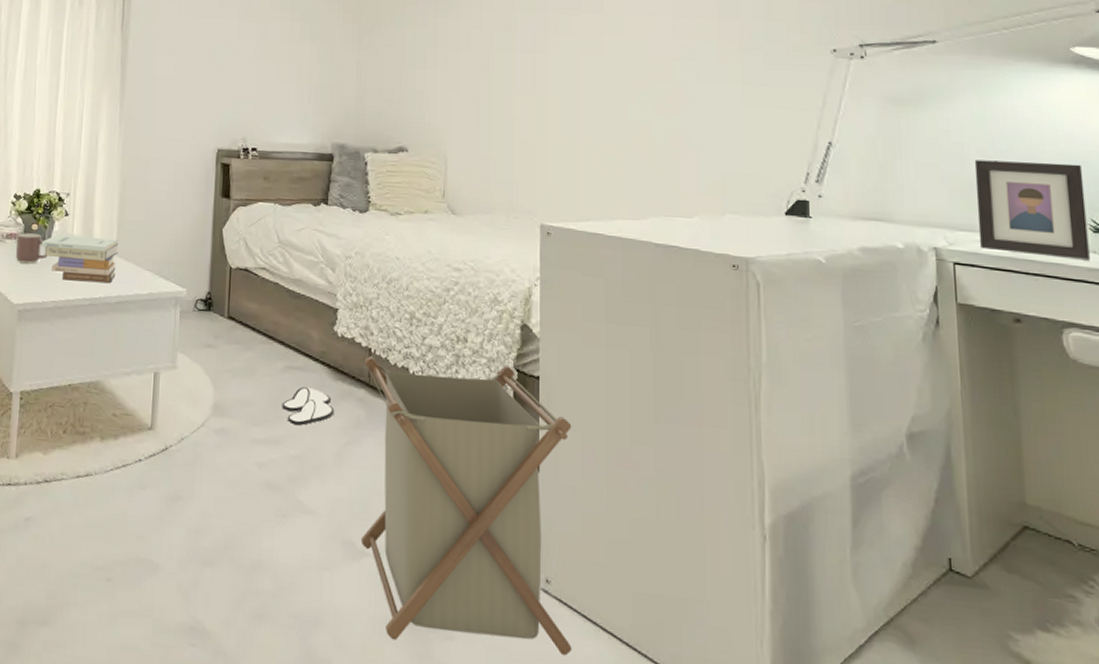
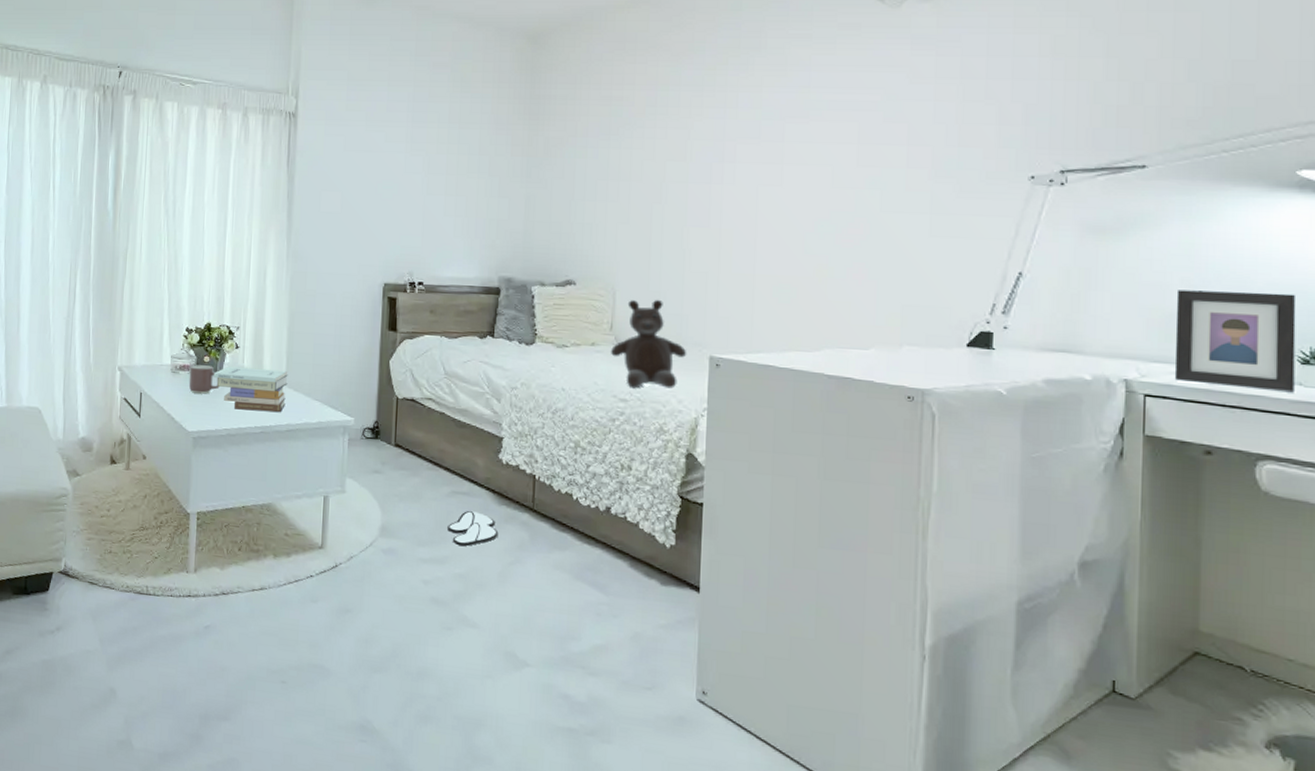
laundry basket: present [360,356,572,656] -> none [522,483,734,760]
teddy bear: none [443,166,519,257] -> present [610,299,687,389]

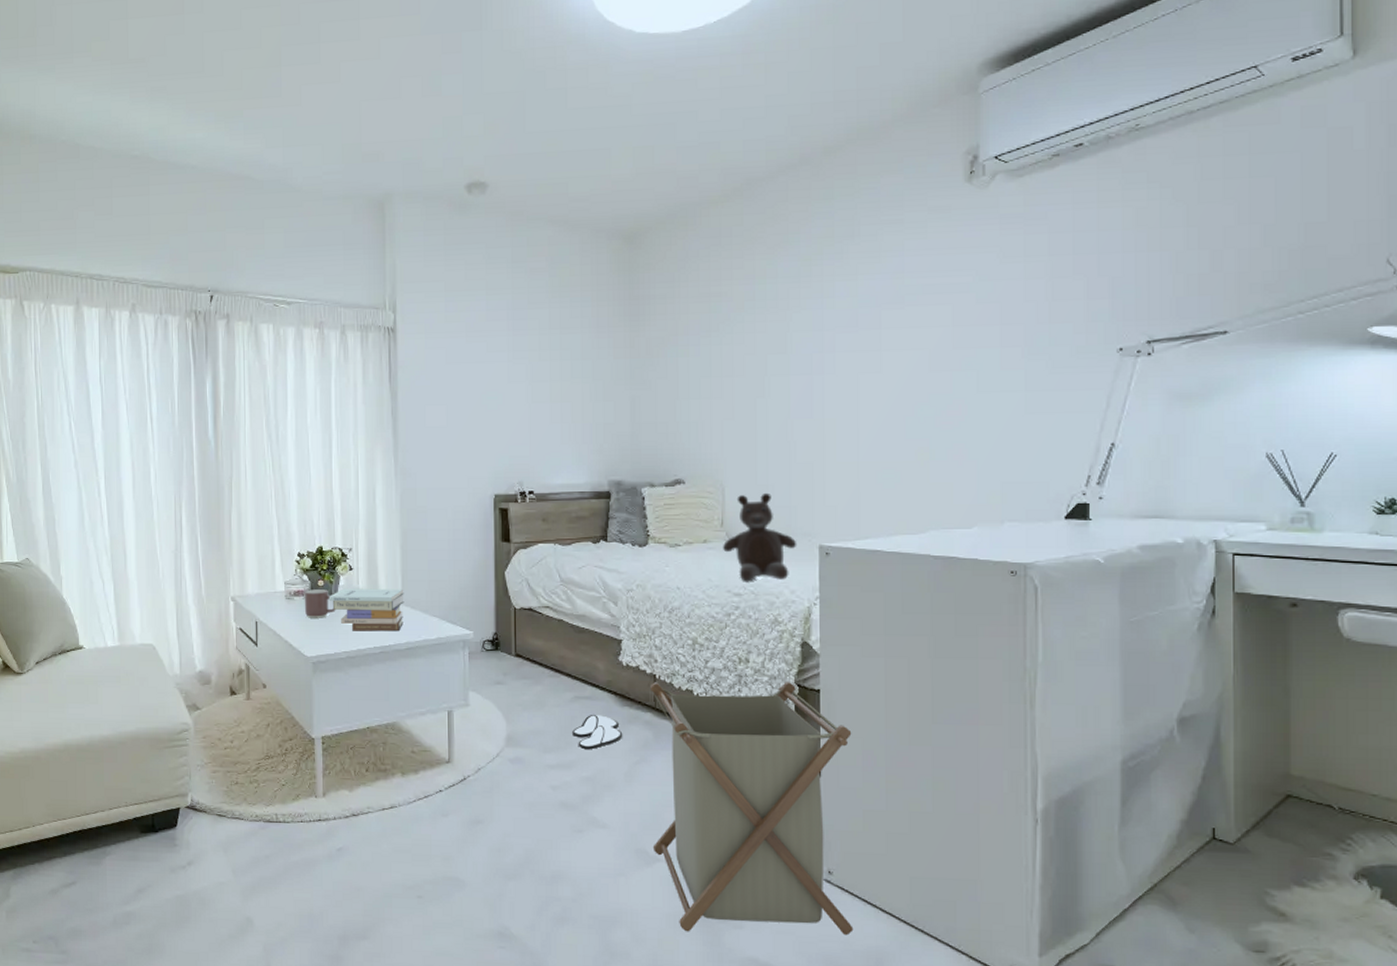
laundry basket: none [522,483,734,760] -> present [649,682,854,936]
picture frame: present [1174,290,1297,393] -> none [1260,447,1371,542]

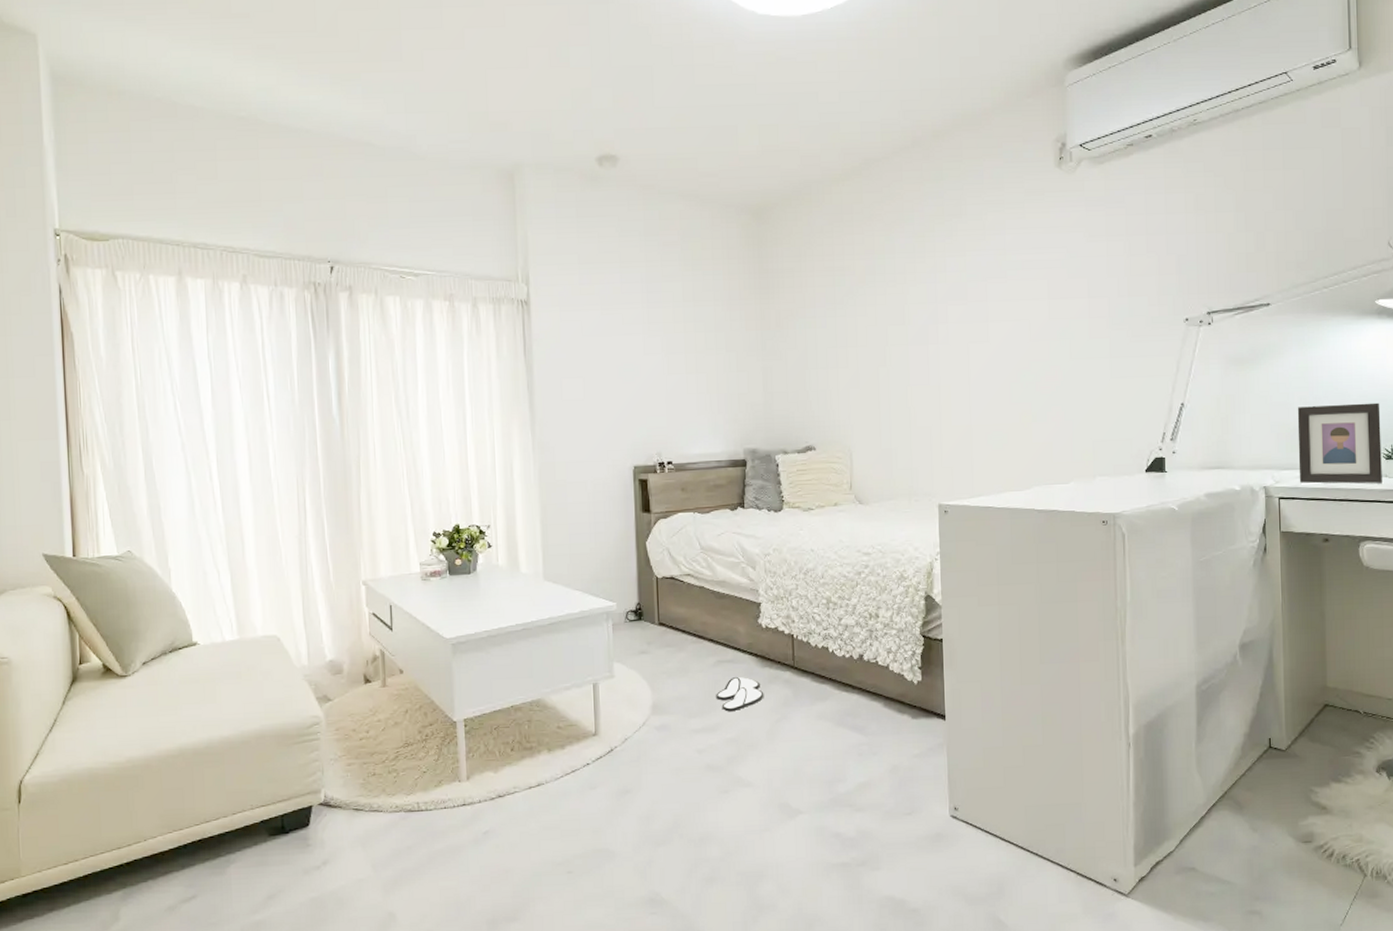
mug: present [304,589,336,618] -> none [441,568,475,599]
books: present [328,588,404,632] -> none [467,564,546,610]
laundry basket: present [649,682,854,936] -> none [788,634,978,879]
teddy bear: present [722,492,797,581] -> none [851,456,919,541]
picture frame: none [1260,447,1371,542] -> present [1297,402,1382,484]

